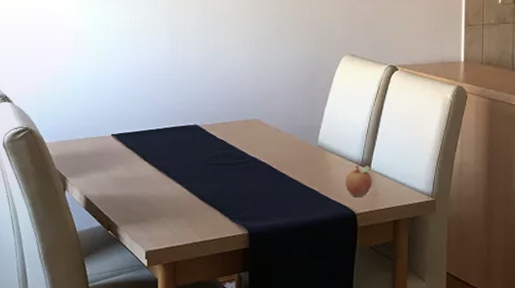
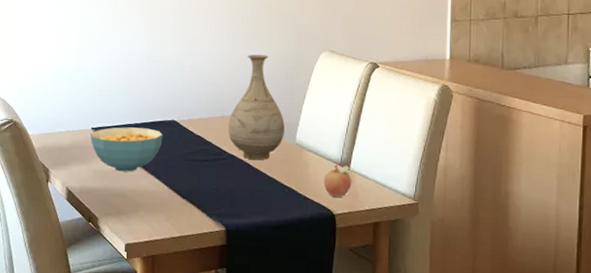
cereal bowl: none [110,133,186,178] -> present [90,127,163,172]
vase: none [251,59,307,163] -> present [228,54,285,161]

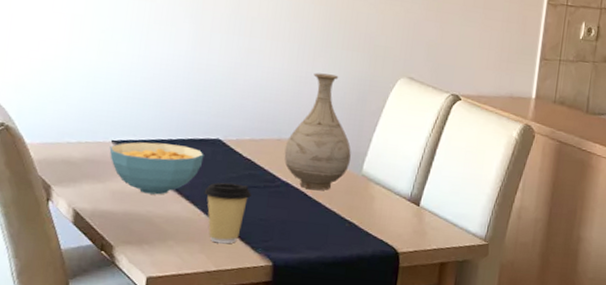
coffee cup: none [165,158,203,213] -> present [203,182,251,244]
fruit: present [323,165,352,198] -> none [389,200,422,236]

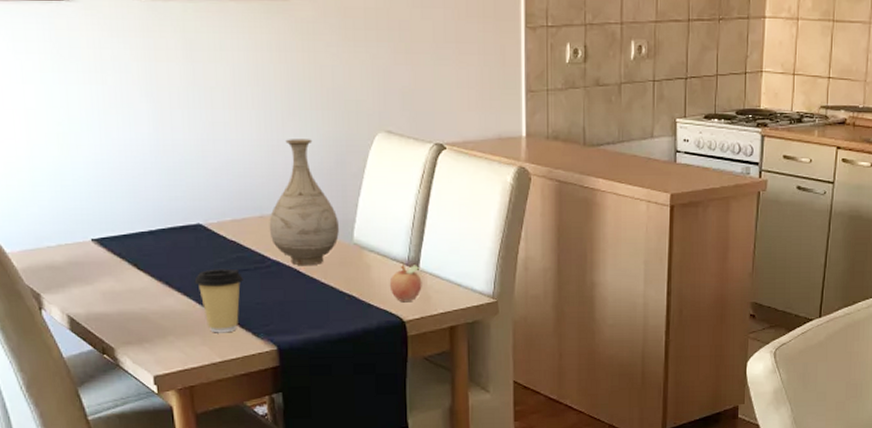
cereal bowl: present [109,142,204,195] -> none [90,235,188,291]
fruit: none [389,200,422,236] -> present [389,265,422,303]

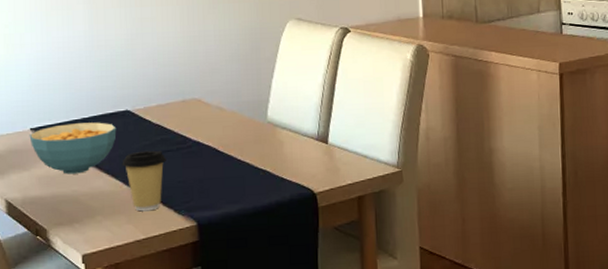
cereal bowl: none [90,235,188,291] -> present [29,122,117,174]
vase: present [269,139,339,266] -> none [190,29,254,145]
fruit: present [389,265,422,303] -> none [301,139,331,176]

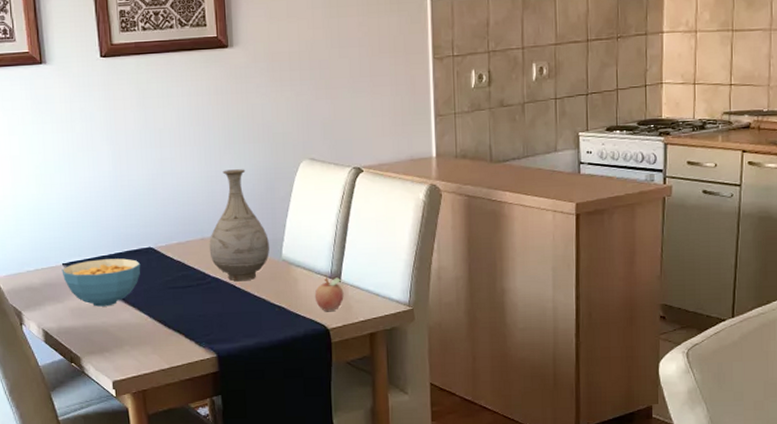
coffee cup: present [122,150,166,212] -> none [146,285,187,343]
vase: none [190,29,254,145] -> present [209,169,269,282]
fruit: none [301,139,331,176] -> present [314,277,344,312]

